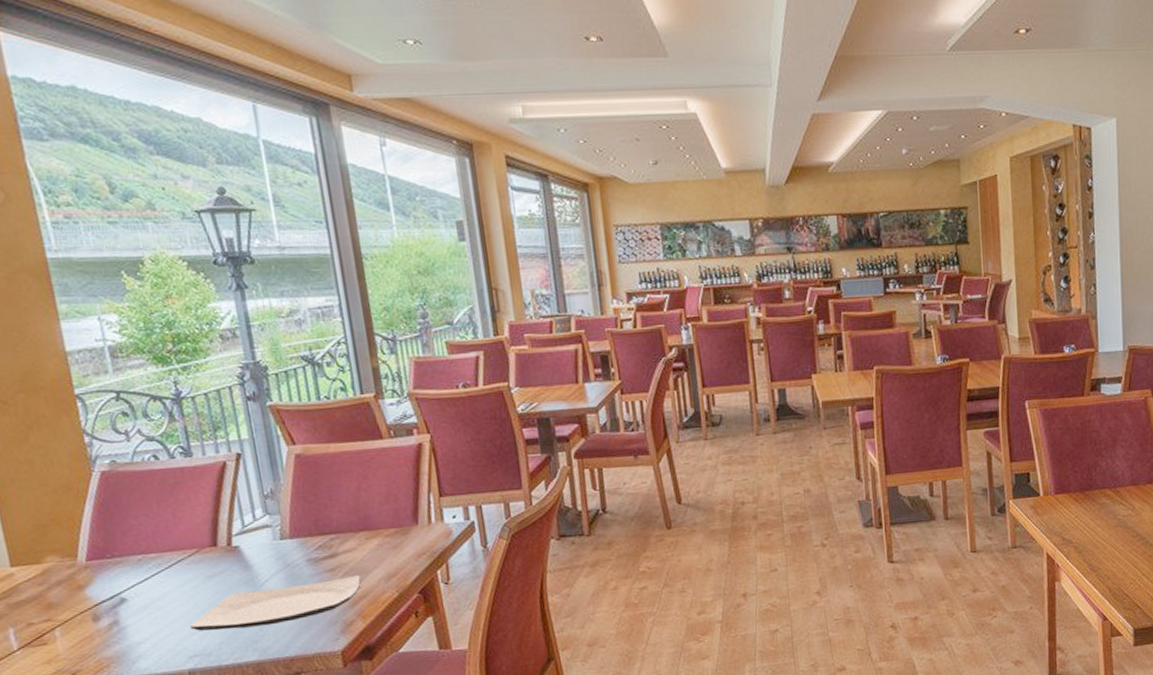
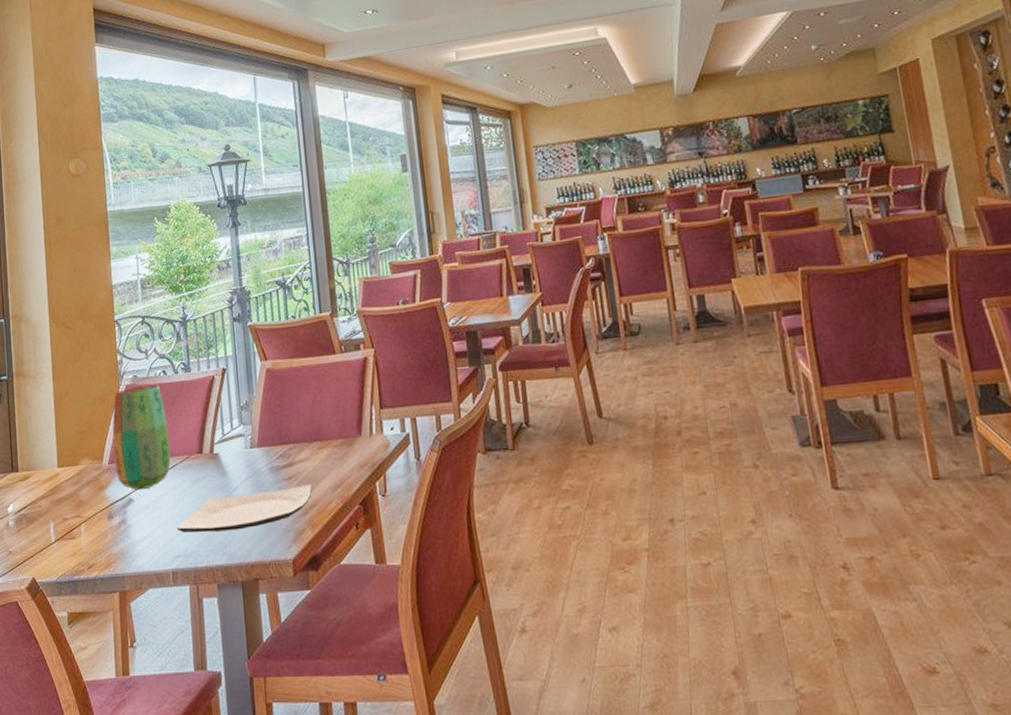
vase: none [84,471,175,589] -> present [112,385,171,490]

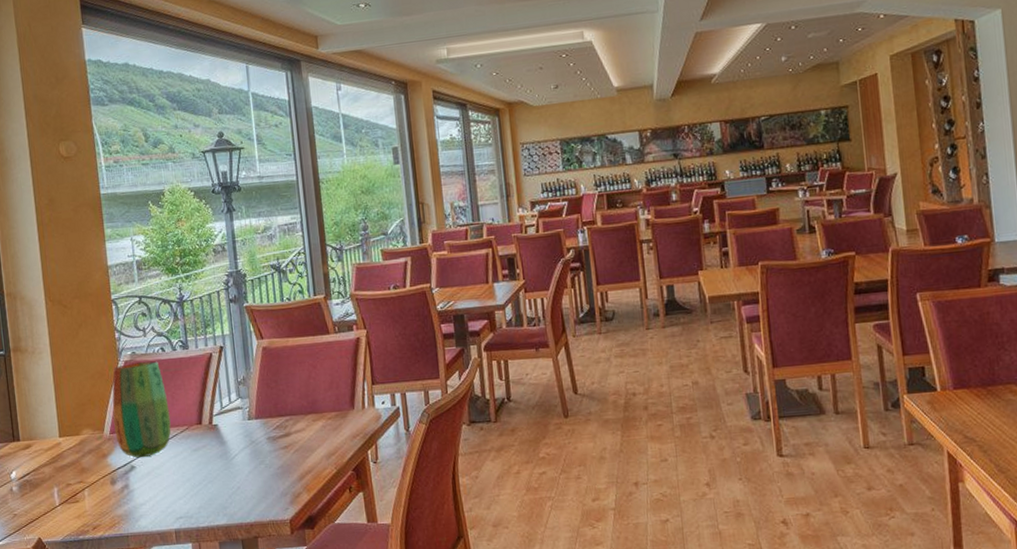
plate: present [177,485,312,533] -> none [179,453,308,496]

